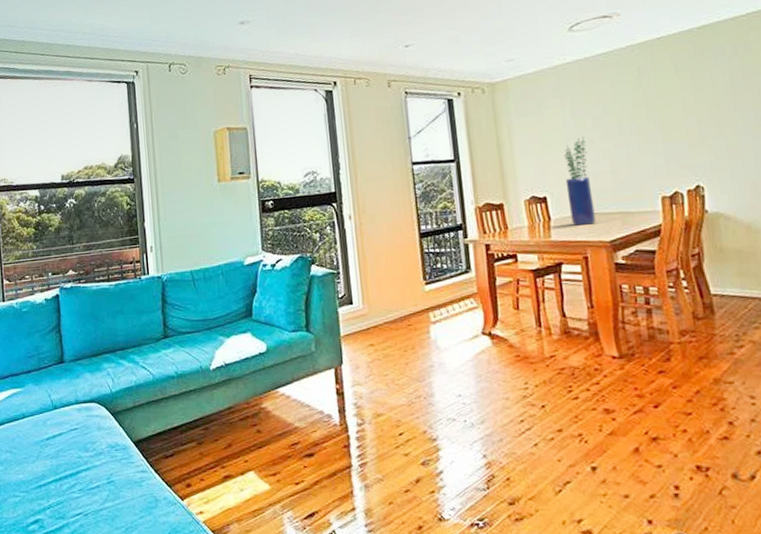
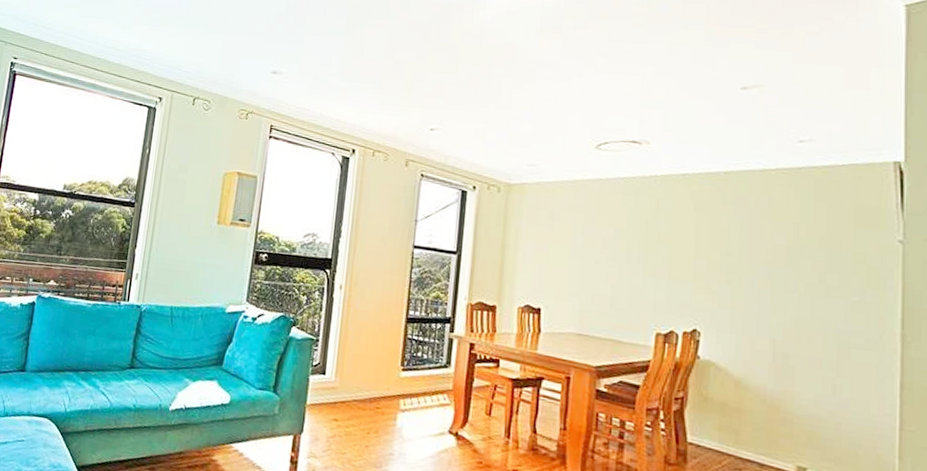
vase: present [563,137,596,226] -> none [561,256,591,346]

